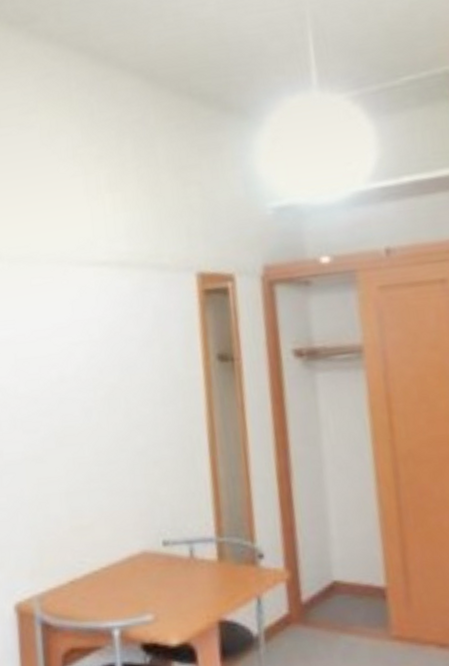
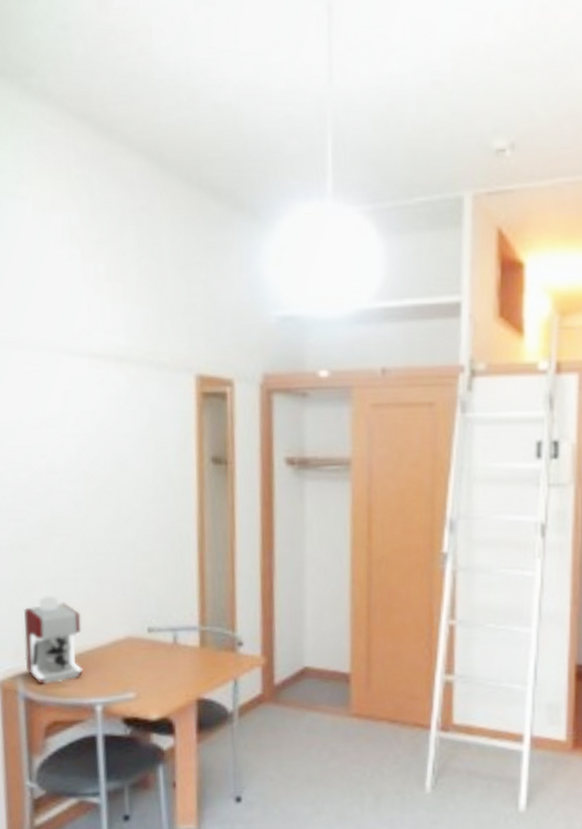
coffee maker: none [39,509,99,606] -> present [24,595,83,684]

